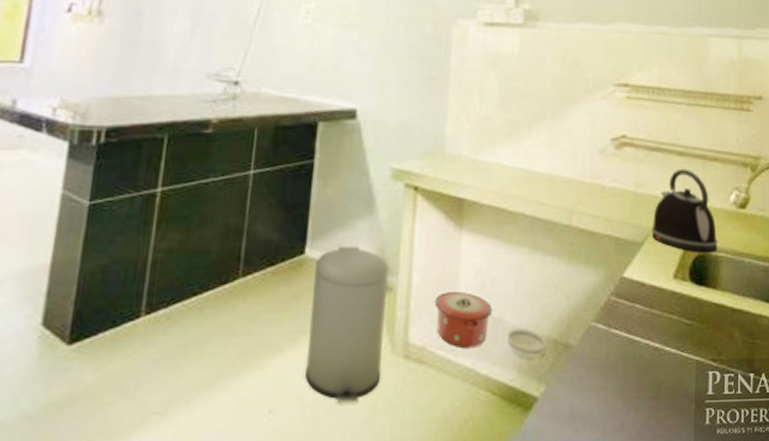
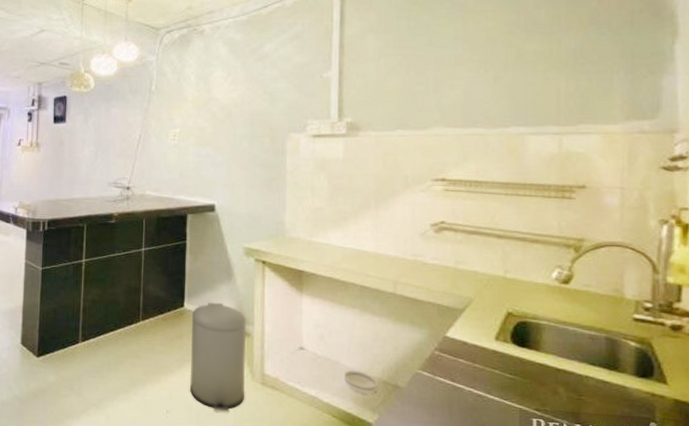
casserole: present [435,292,492,349] -> none [283,339,330,382]
kettle: present [651,168,718,253] -> none [472,249,540,320]

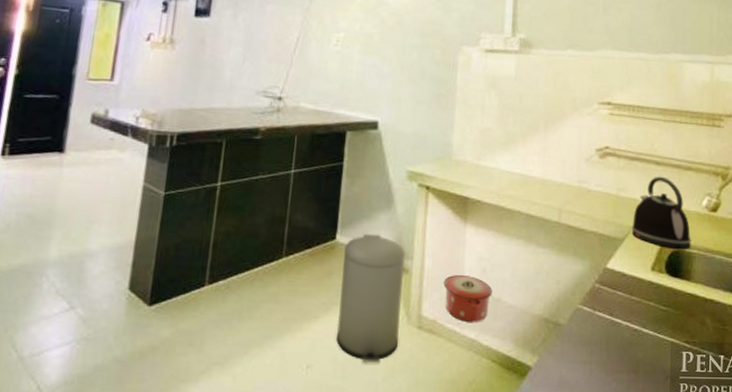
casserole: none [283,339,330,382] -> present [443,275,492,323]
bowl: present [343,369,378,394] -> none [504,307,539,333]
kettle: none [472,249,540,320] -> present [631,176,691,250]

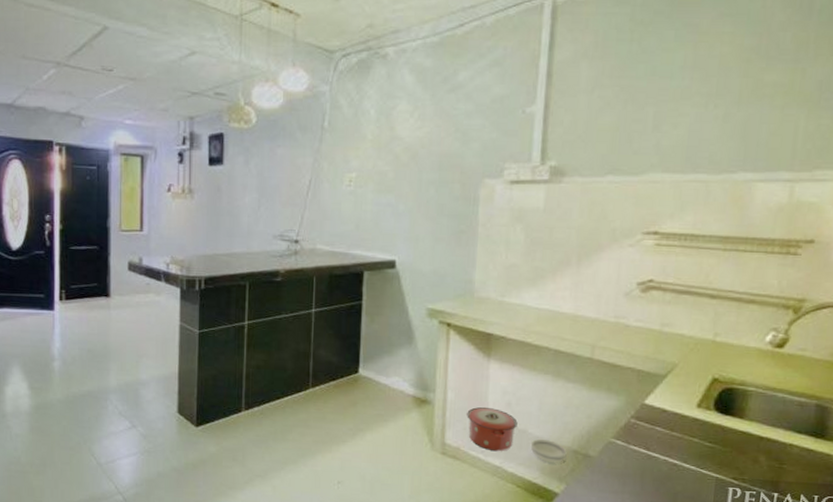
pedal bin: present [336,233,405,364] -> none [363,367,427,483]
bowl: none [504,307,539,333] -> present [530,438,567,463]
kettle: present [631,176,691,250] -> none [675,310,749,387]

